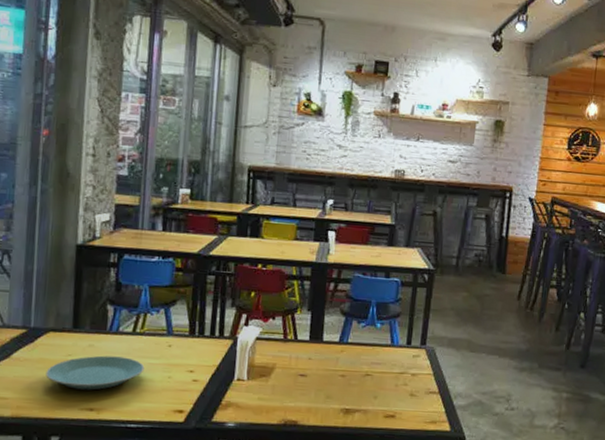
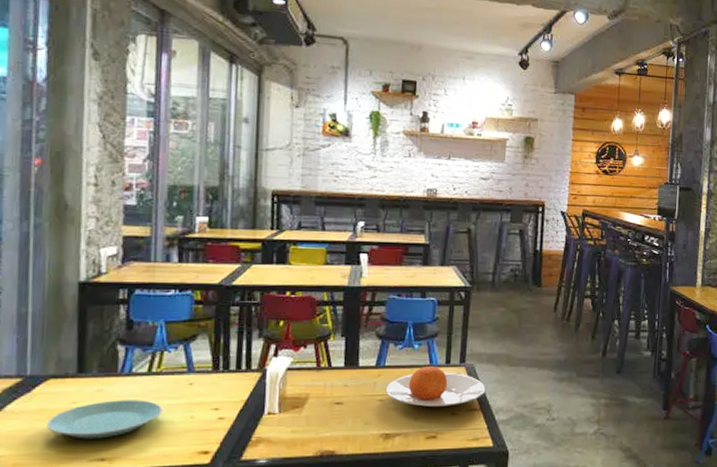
plate: none [347,345,446,388] -> present [385,365,486,408]

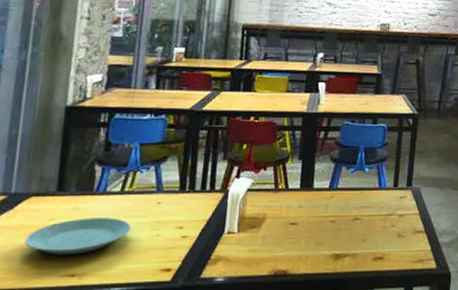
plate: present [385,365,486,408] -> none [337,188,431,230]

